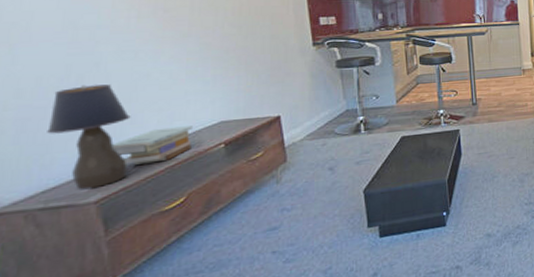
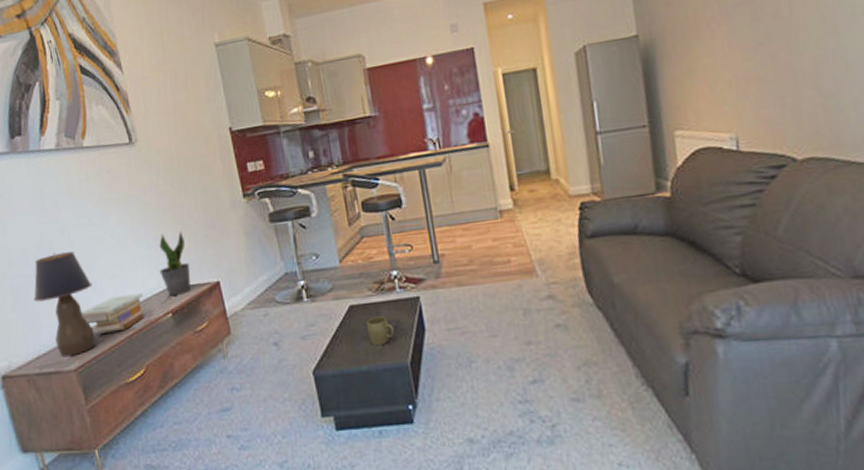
potted plant: none [215,70,250,129] -> present [159,231,191,297]
mug: none [414,144,437,167] -> present [366,316,394,345]

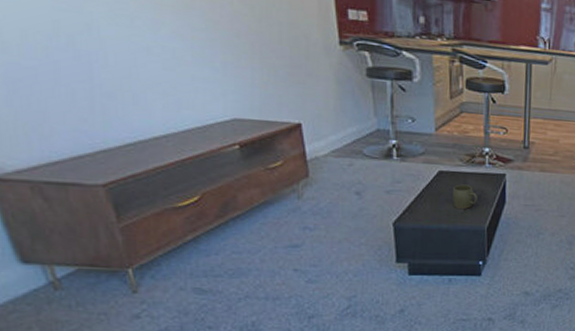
table lamp: present [34,251,96,358] -> none [41,48,134,171]
books: present [81,293,144,335] -> none [114,114,204,154]
potted plant: present [159,231,191,297] -> none [227,61,267,130]

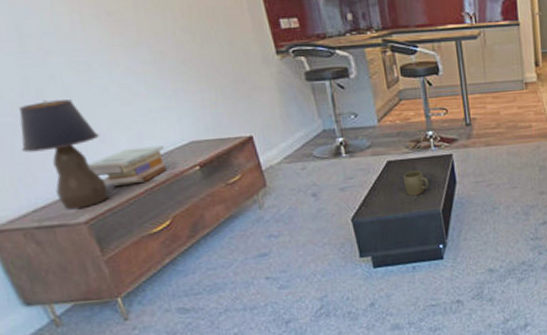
table lamp: none [41,48,134,171] -> present [18,99,109,210]
books: none [114,114,204,154] -> present [87,146,167,187]

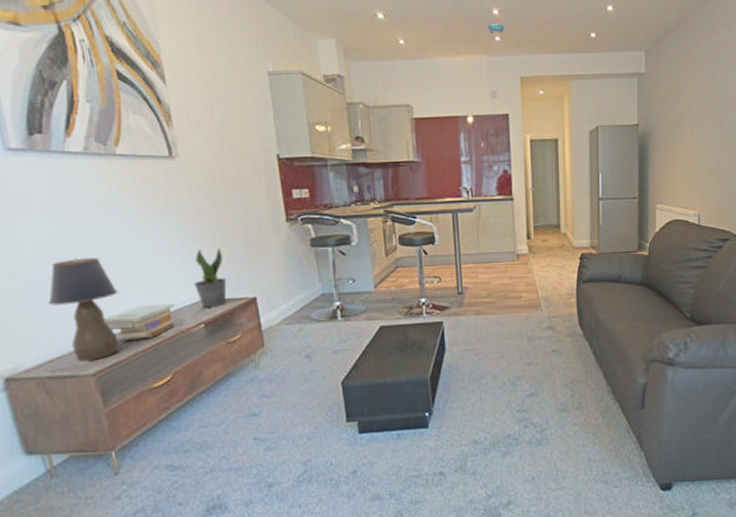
potted plant: none [180,84,220,150] -> present [194,247,227,309]
mug: present [403,170,429,195] -> none [394,336,418,361]

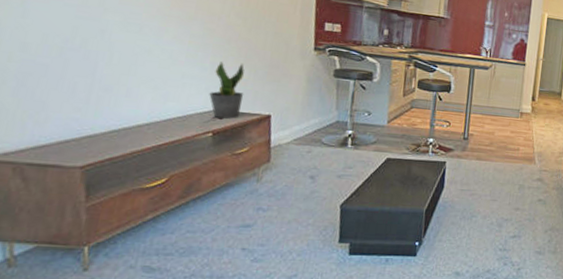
table lamp: present [48,257,119,362] -> none [45,49,127,154]
books: present [104,303,175,342] -> none [104,105,186,140]

